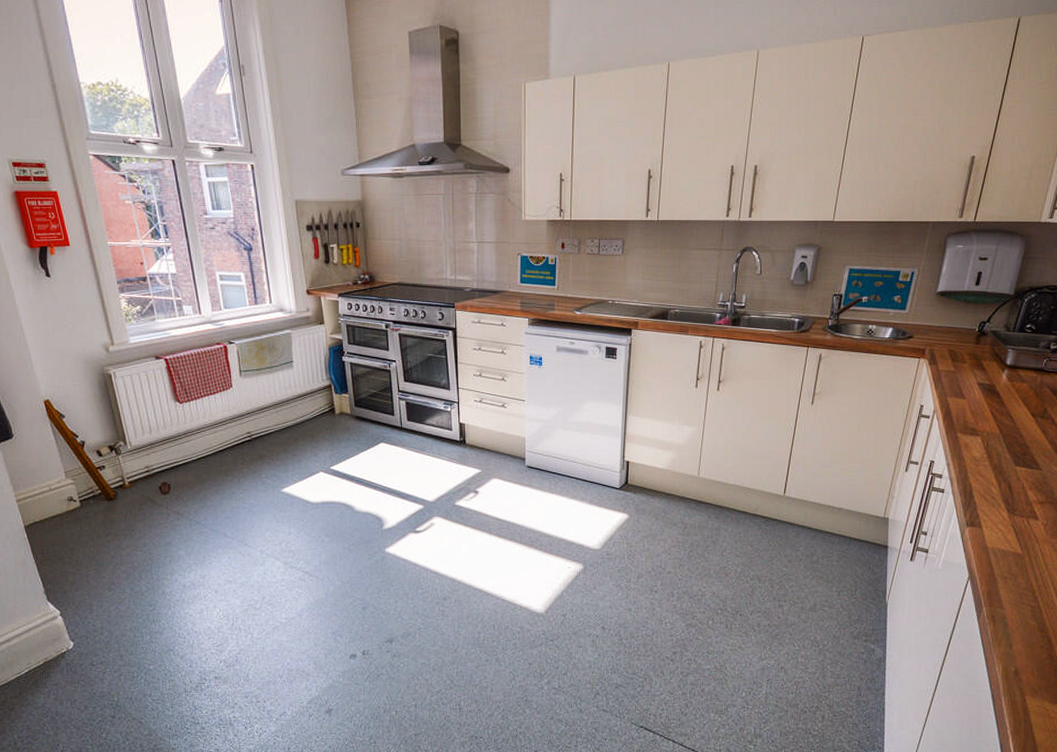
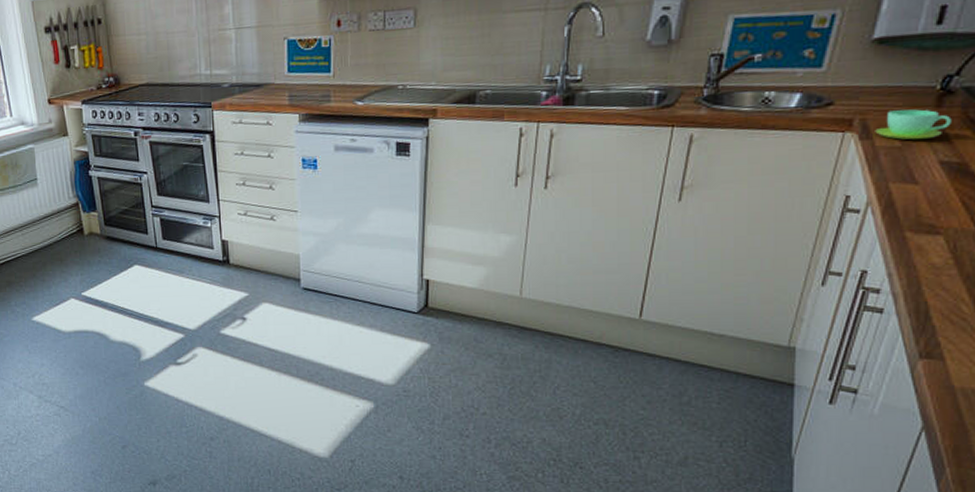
cup: none [938,345,985,367] -> present [875,109,952,140]

